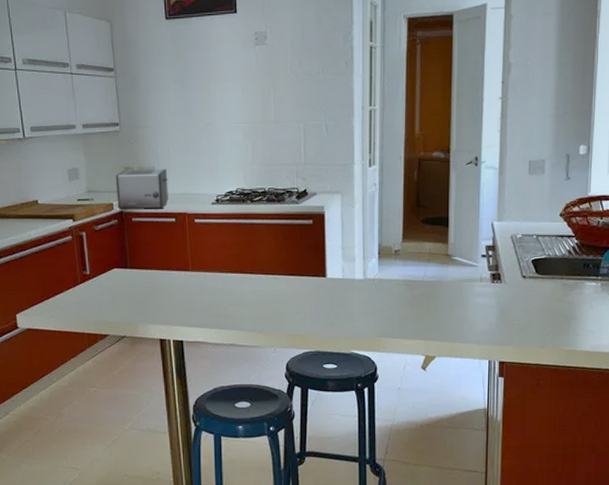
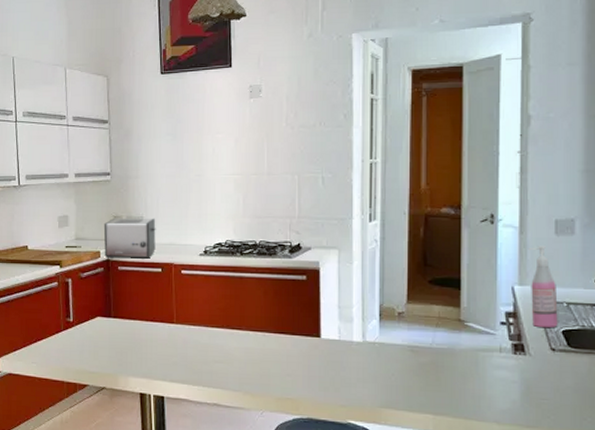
soap dispenser: none [506,185,529,259] -> present [528,246,558,329]

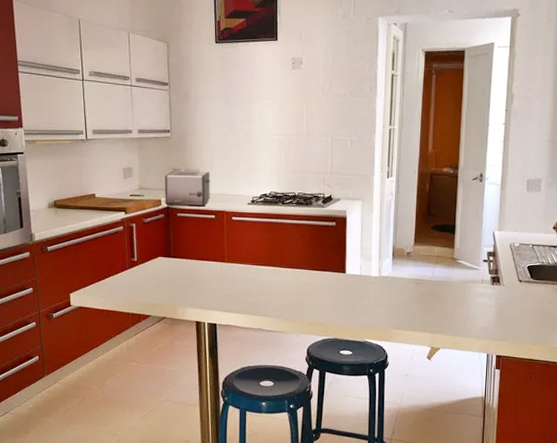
soap dispenser: present [528,246,558,329] -> none [506,200,526,265]

